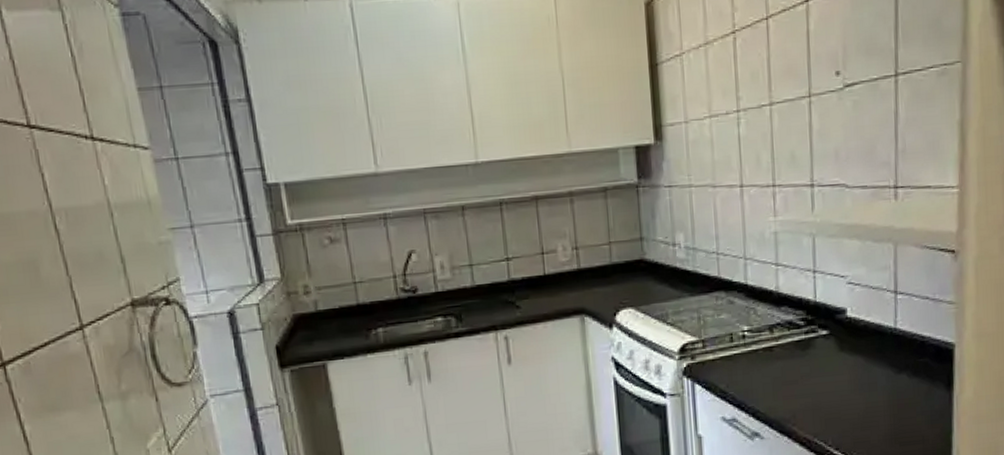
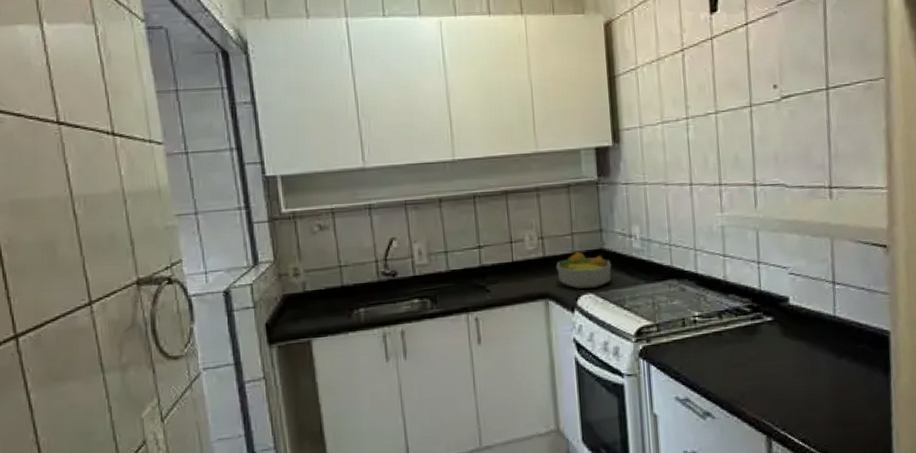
fruit bowl: none [592,262,653,304] -> present [556,252,612,290]

